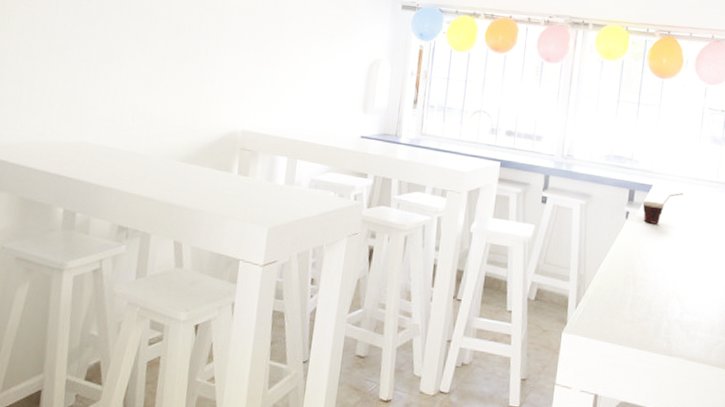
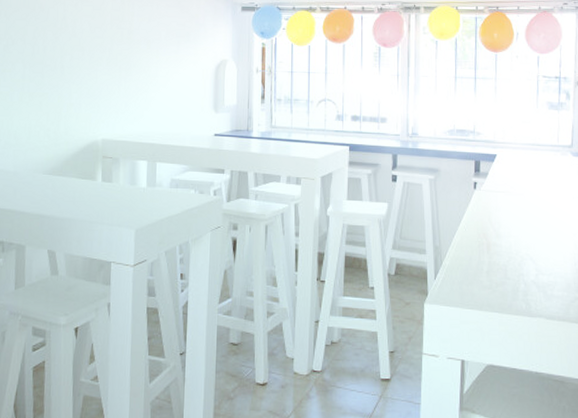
cup: present [642,192,684,224] -> none [489,159,527,192]

